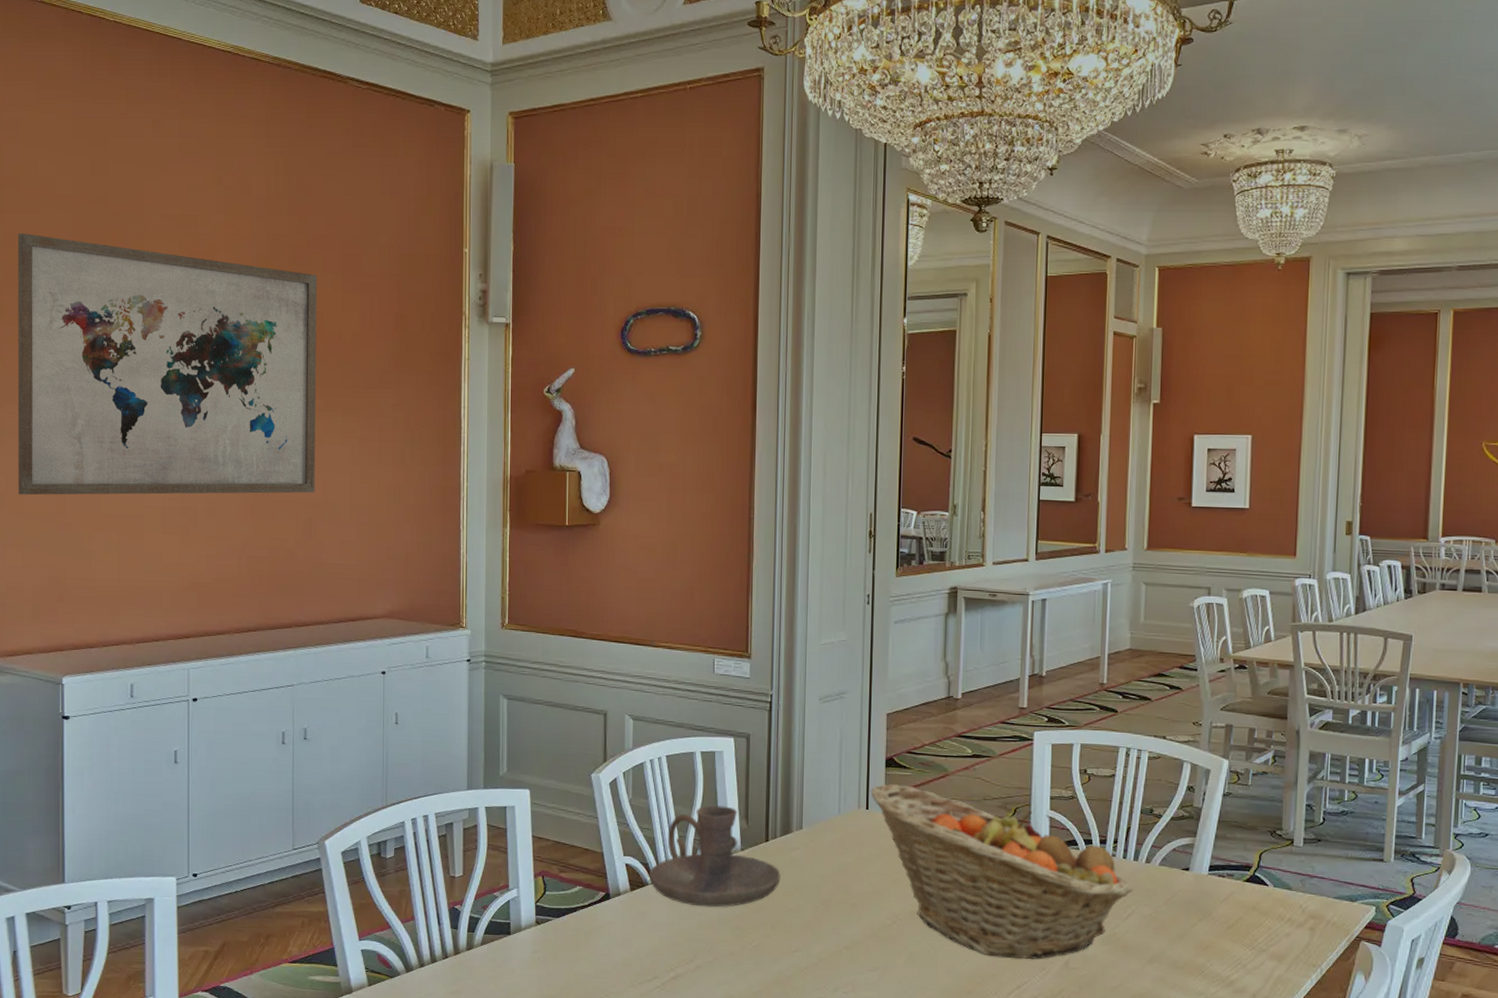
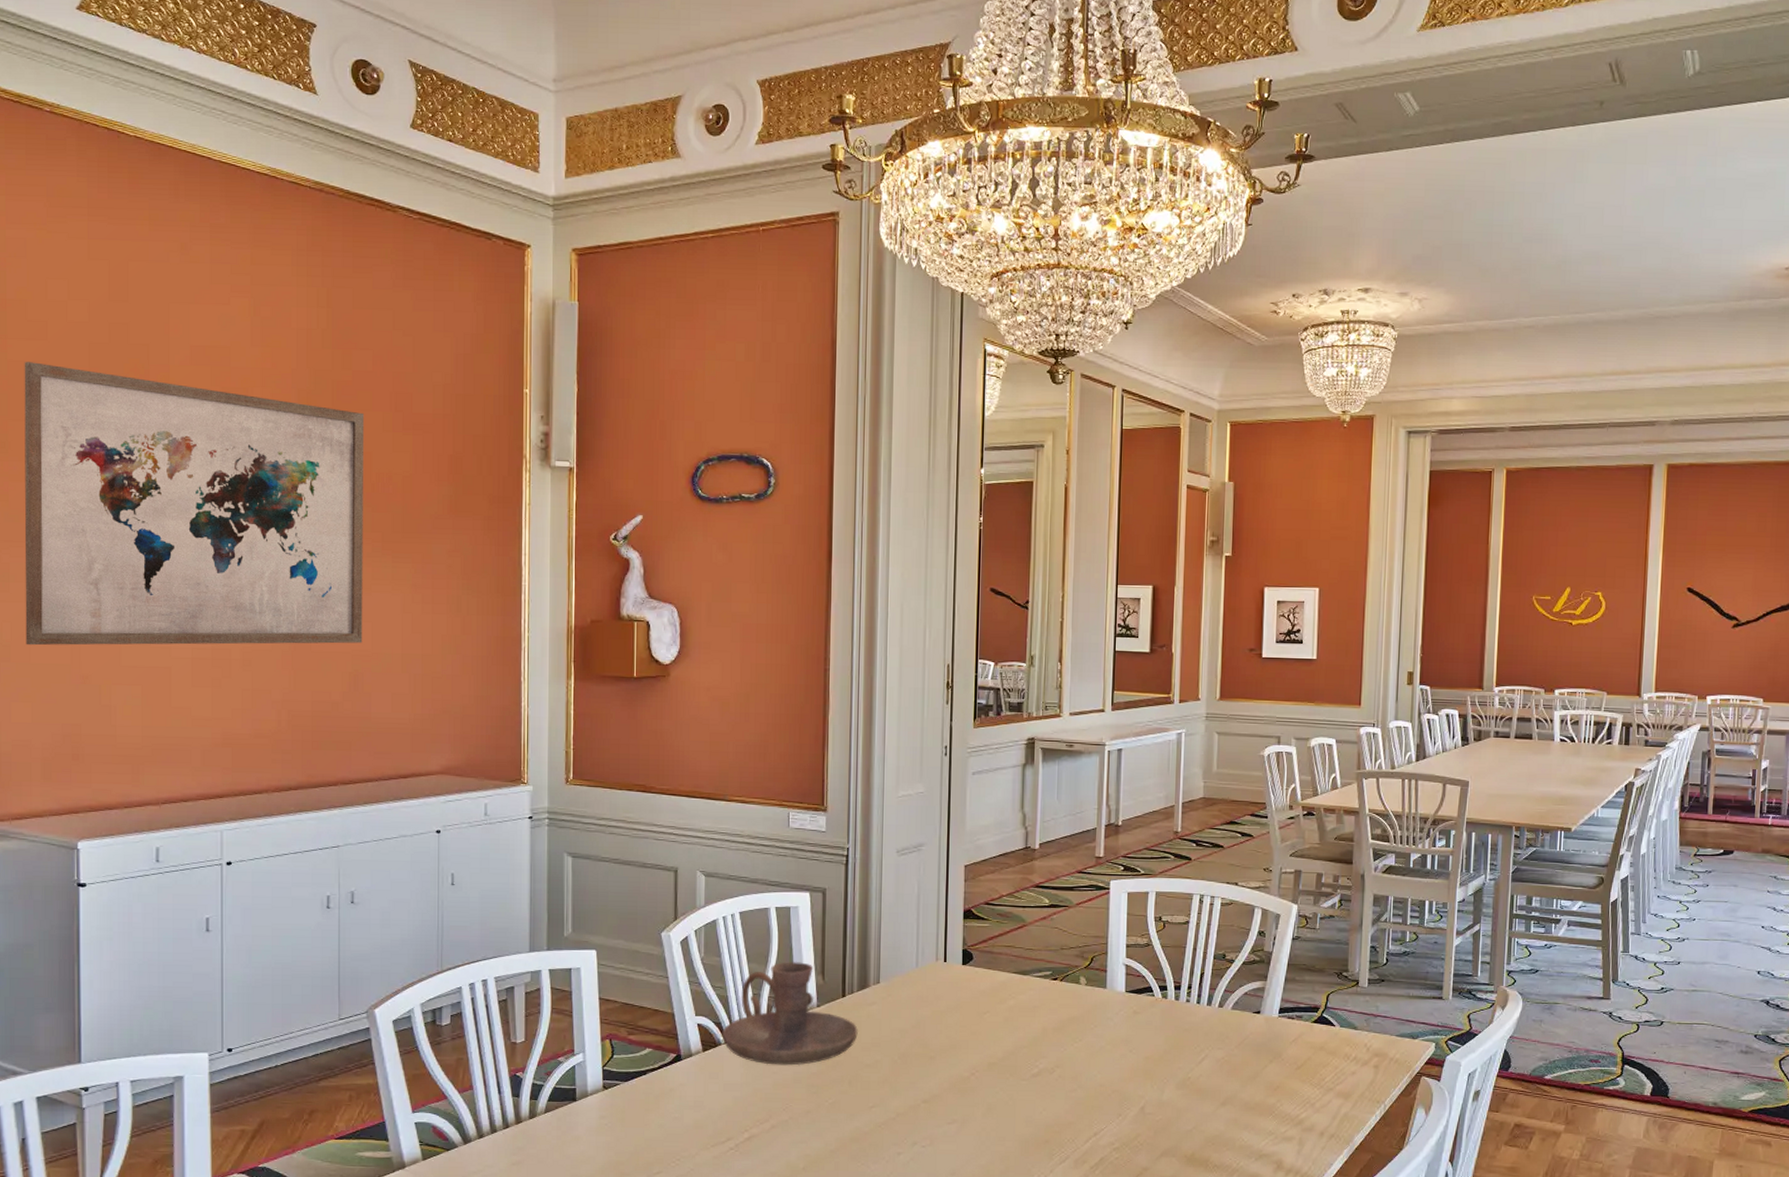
fruit basket: present [870,783,1132,960] -> none [948,935,1206,1107]

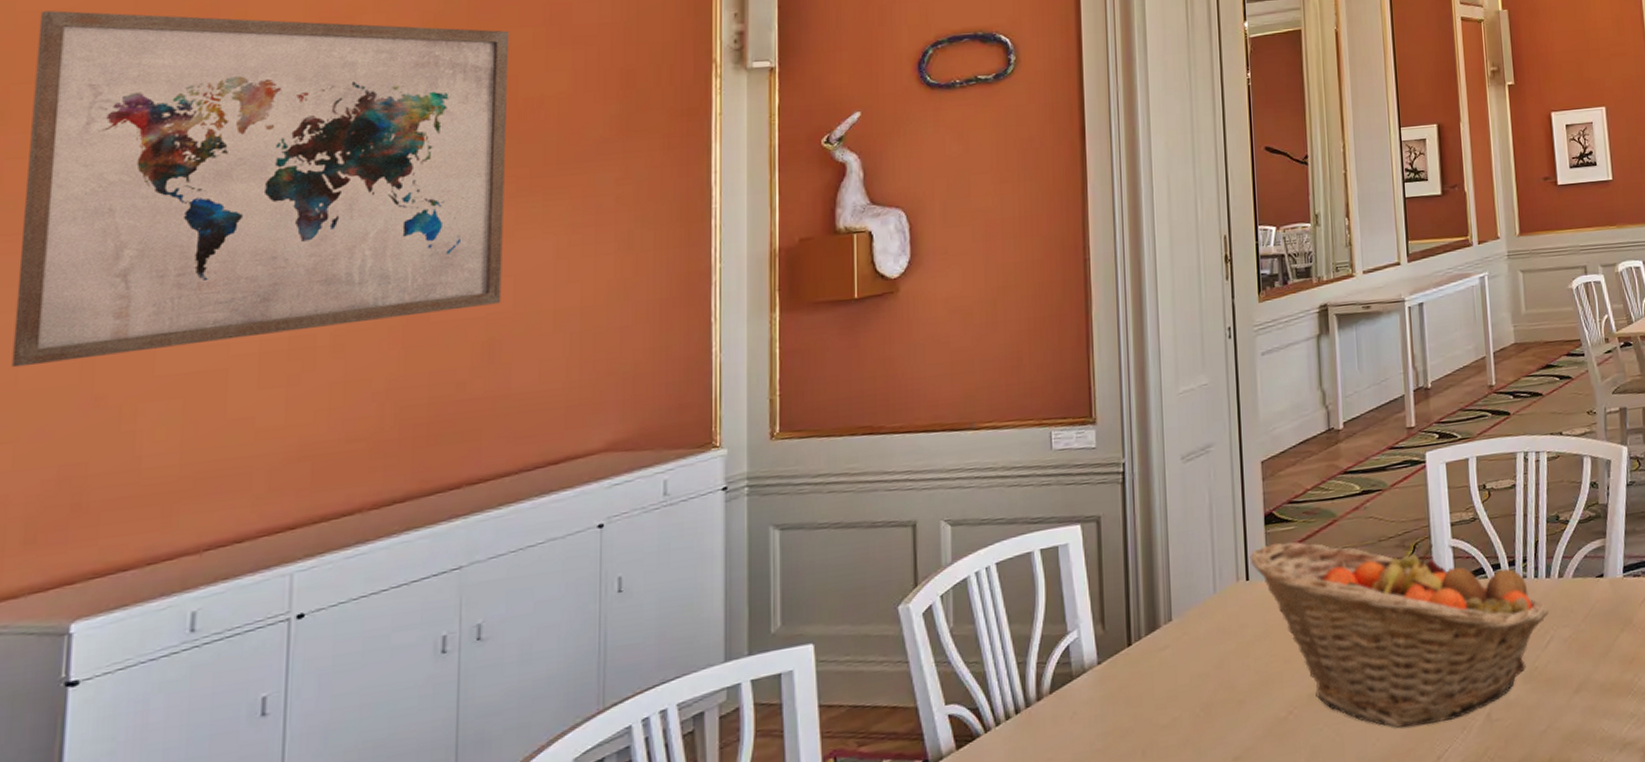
candle holder: present [722,962,858,1066] -> none [980,611,1150,751]
fruit basket: none [948,935,1206,1107] -> present [1249,541,1549,728]

